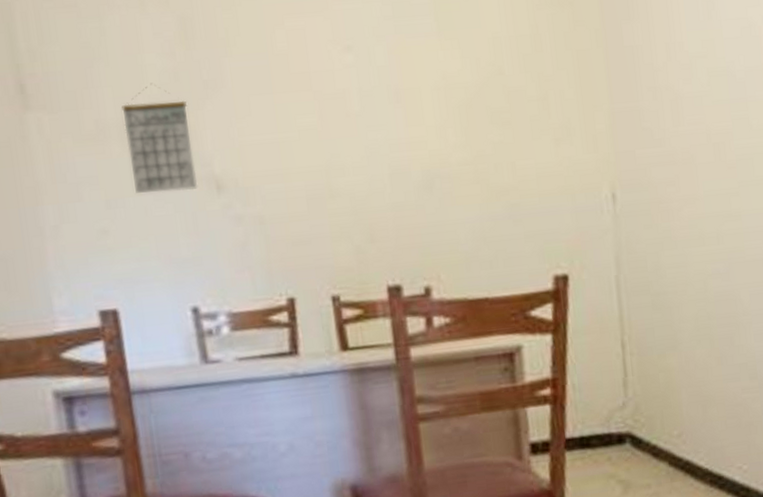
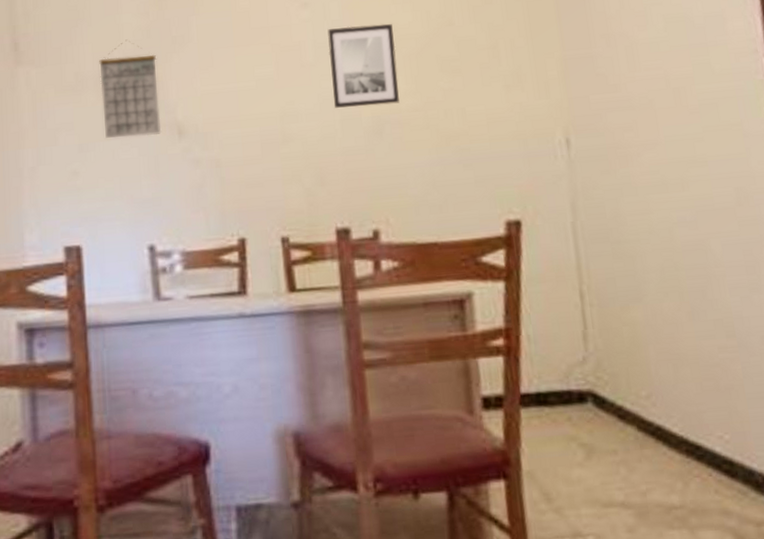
wall art: none [373,71,449,161] -> present [327,23,399,108]

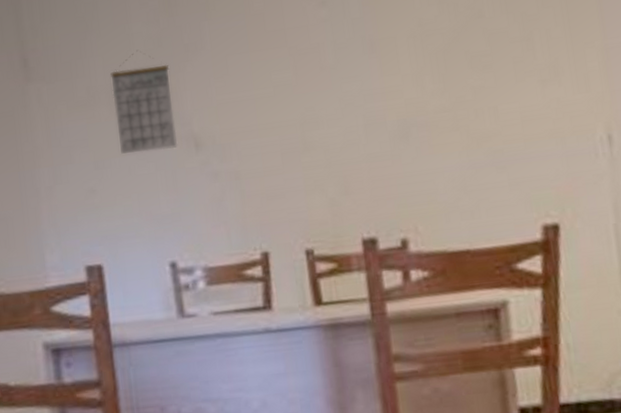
wall art: present [327,23,399,108] -> none [347,18,426,113]

